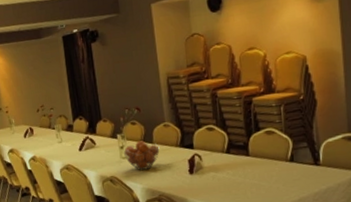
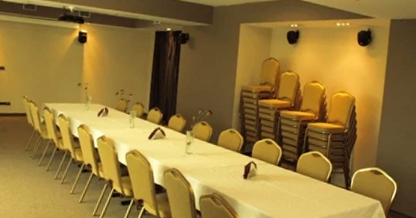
fruit basket: present [123,141,160,170] -> none [189,141,222,168]

